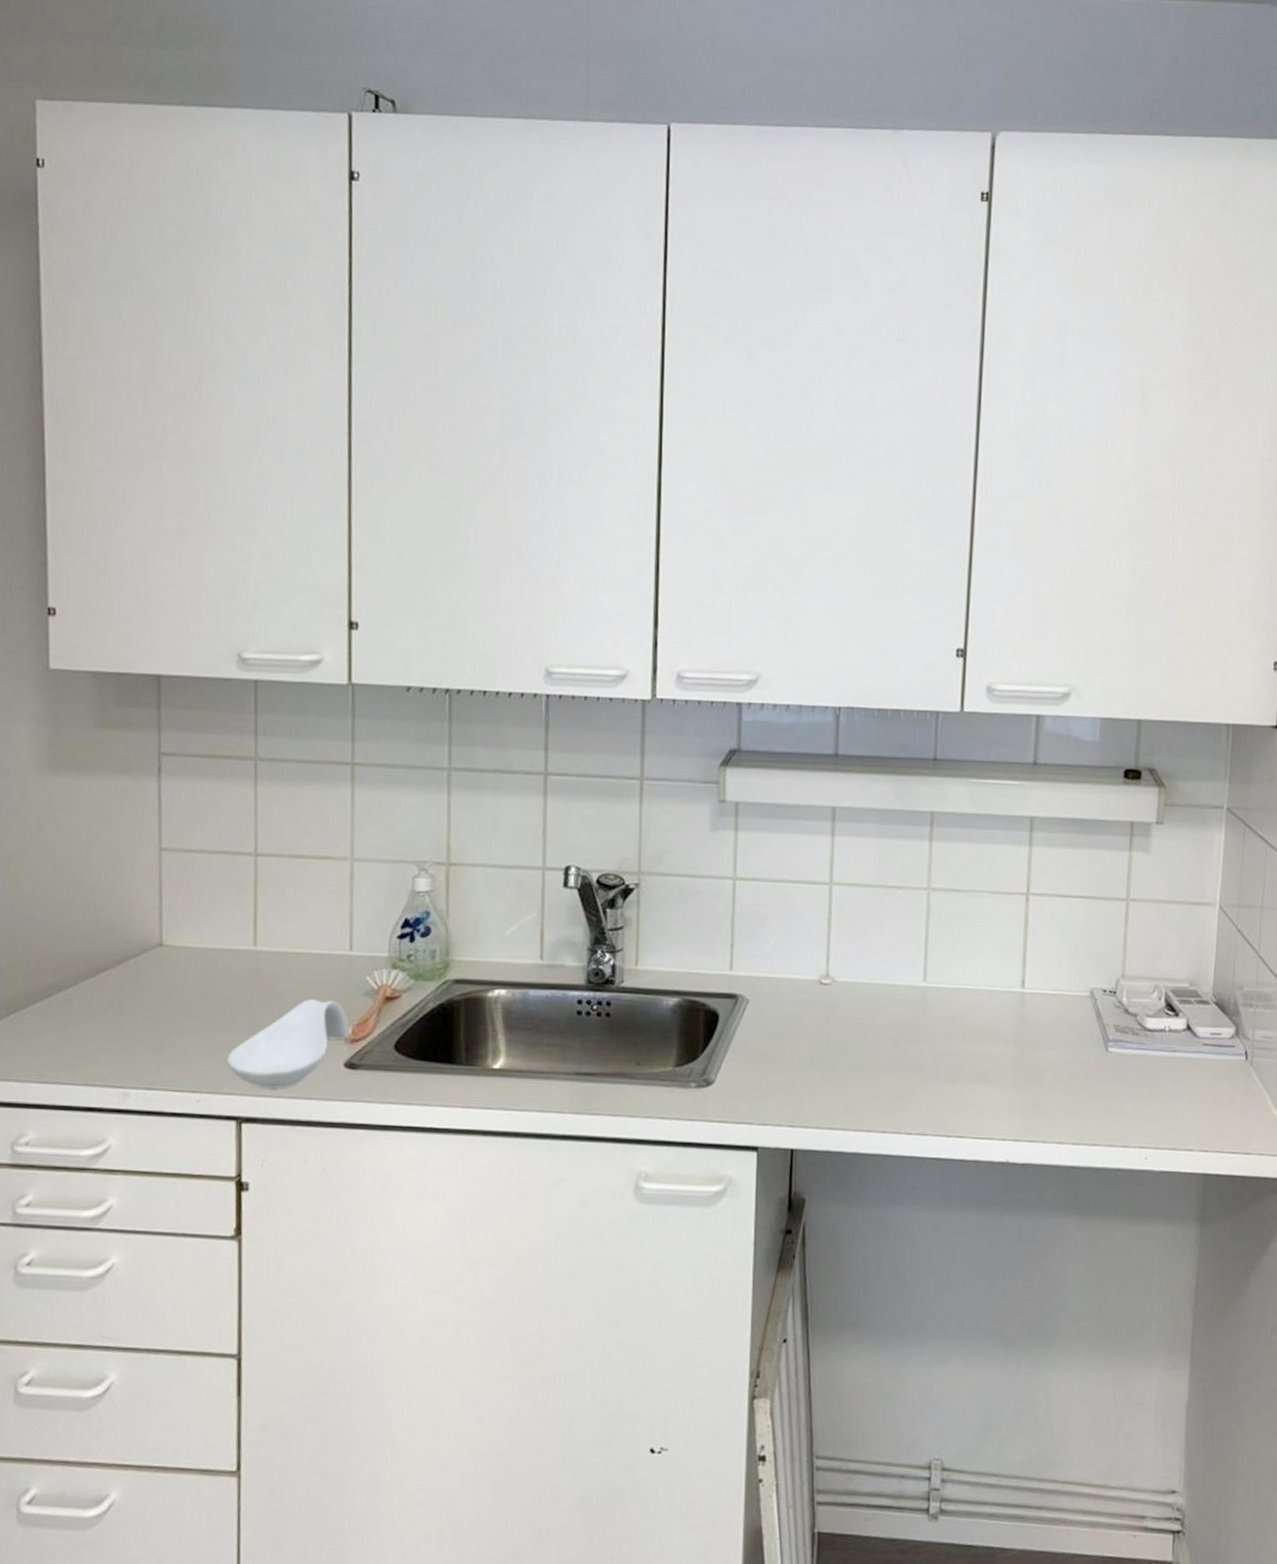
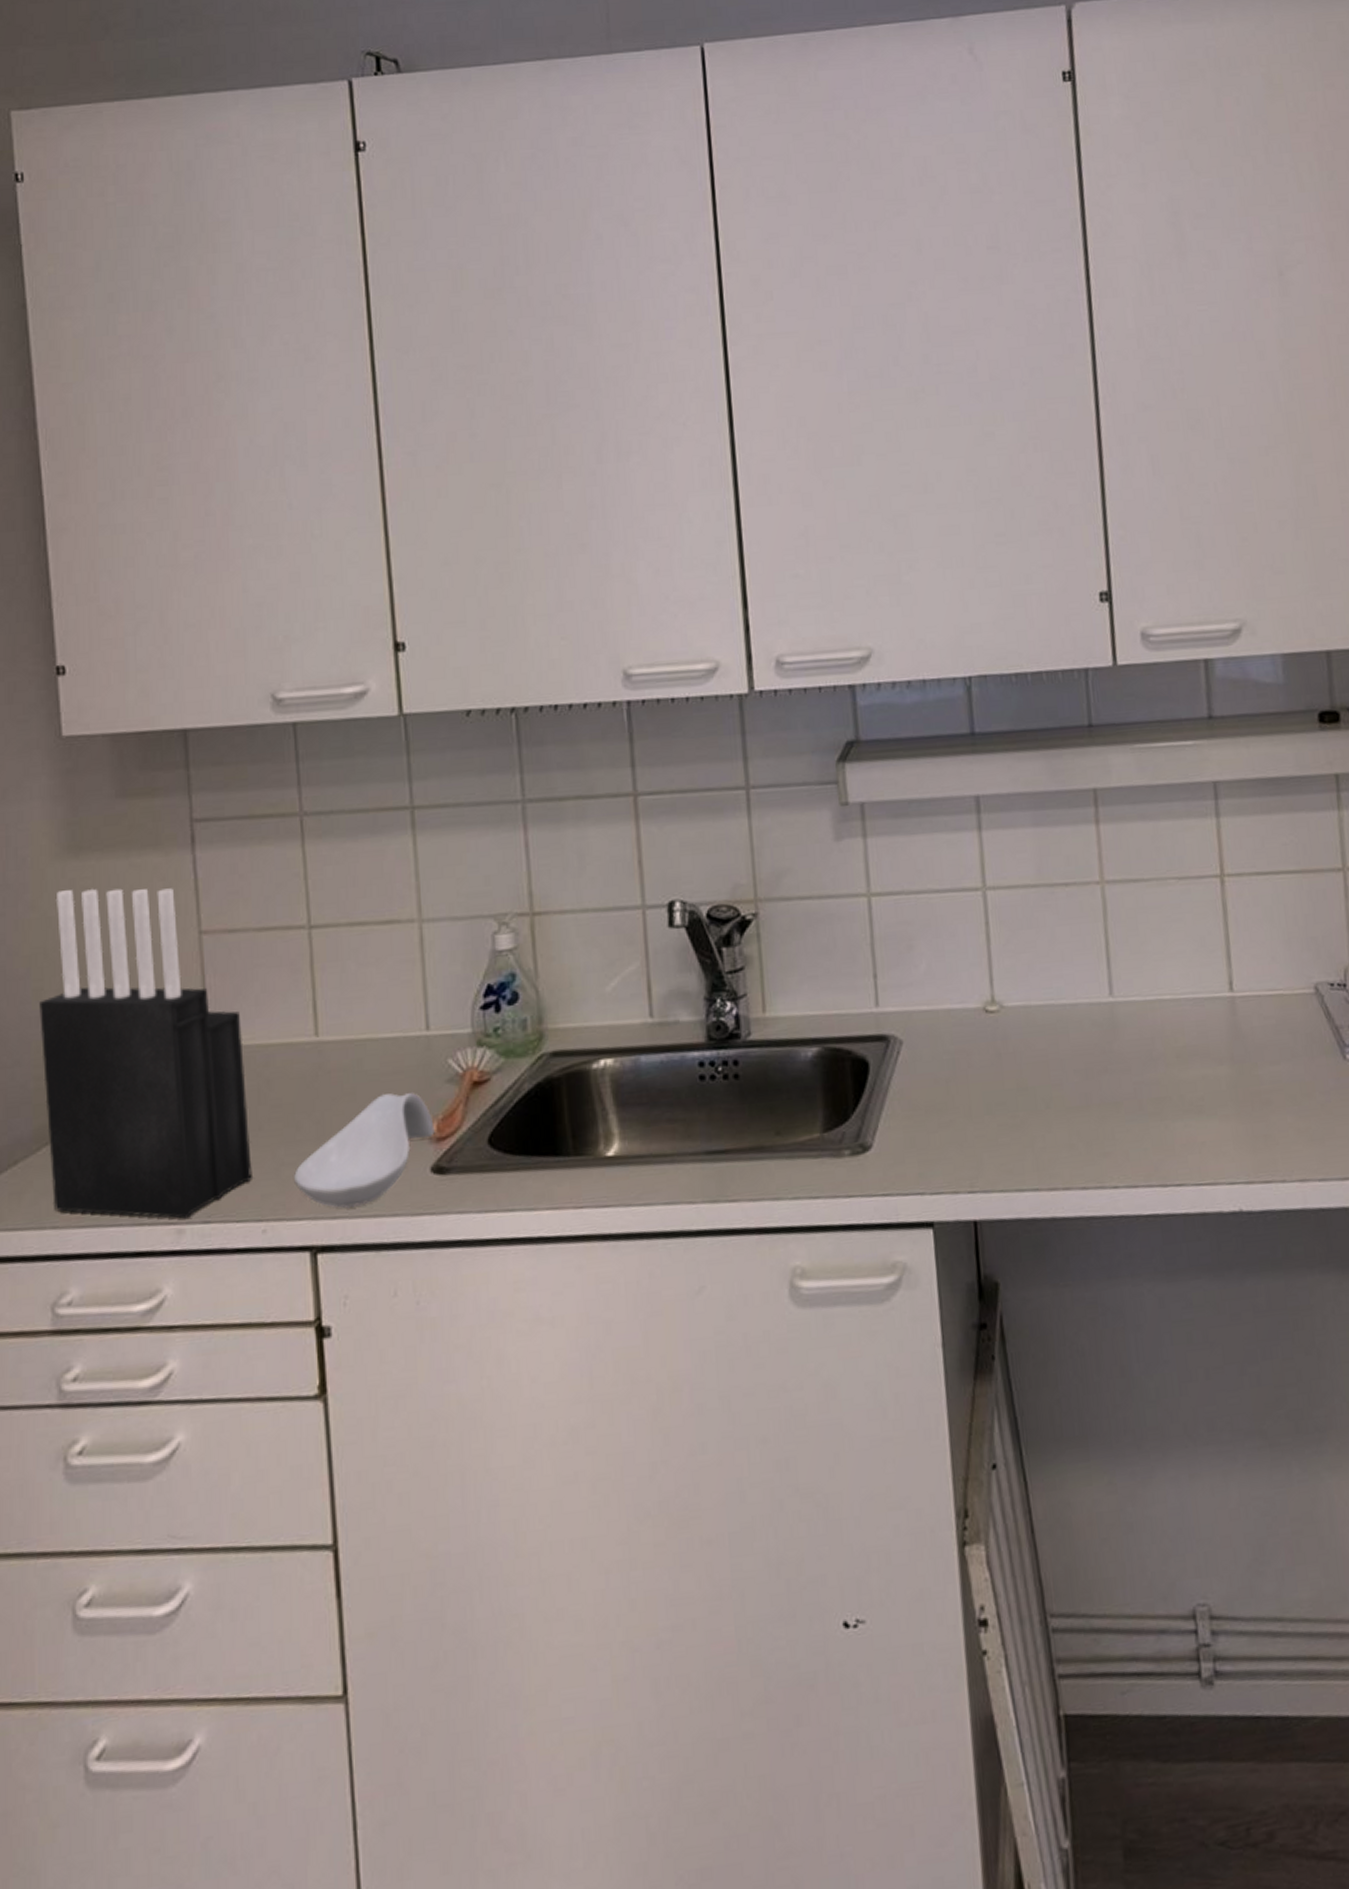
knife block: none [15,801,192,1084] -> present [39,888,252,1219]

